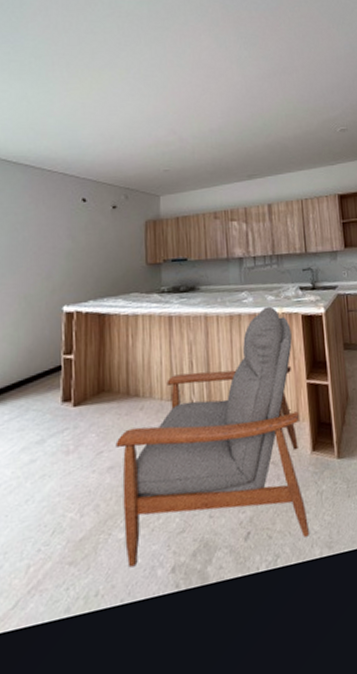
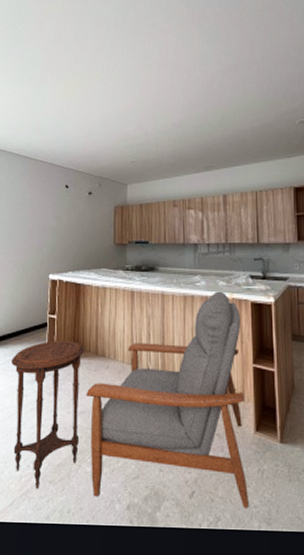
side table: none [12,382,112,578] -> present [12,340,84,490]

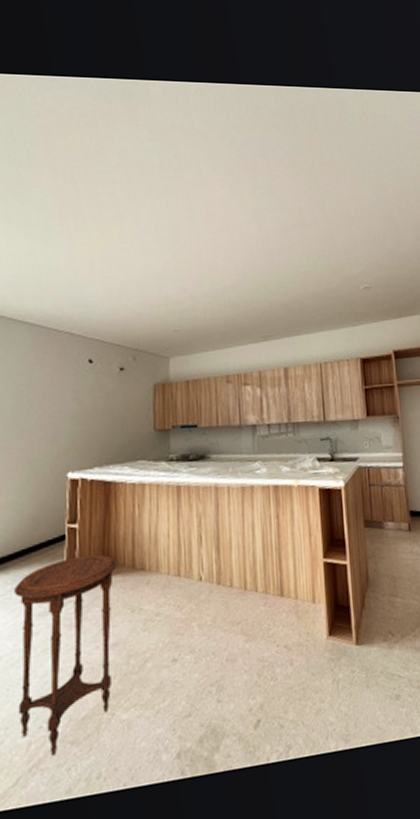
chair: present [86,291,249,508] -> none [120,478,324,751]

